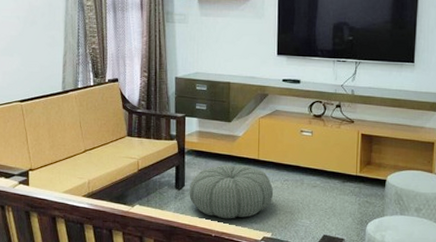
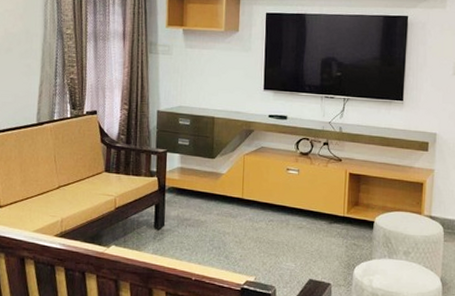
pouf: present [189,165,274,219] -> none [168,203,258,262]

